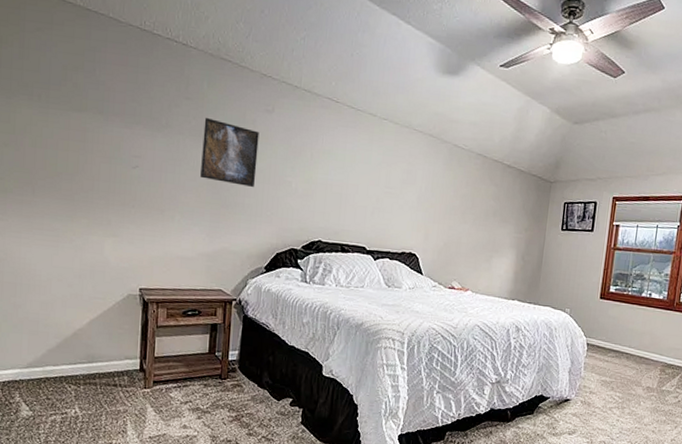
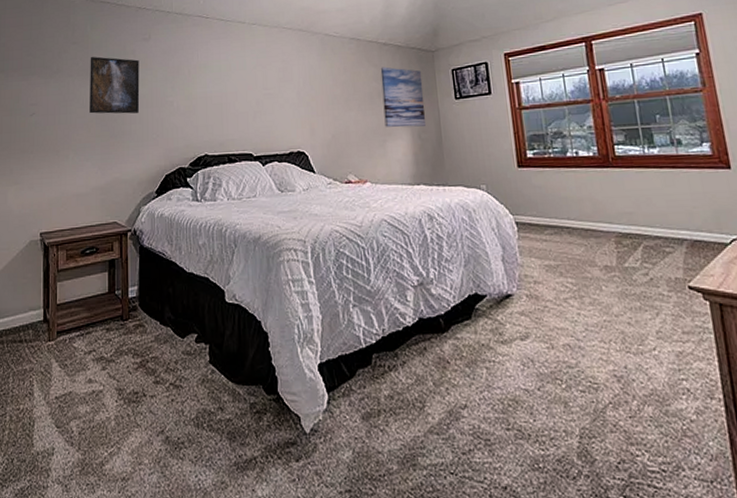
wall art: none [494,187,537,249] -> present [380,67,426,128]

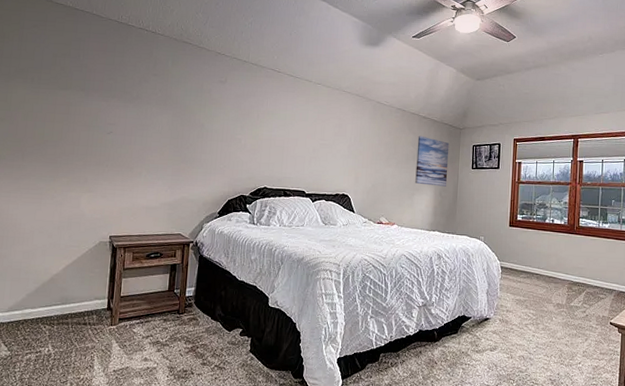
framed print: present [90,56,140,114] -> none [164,90,214,145]

